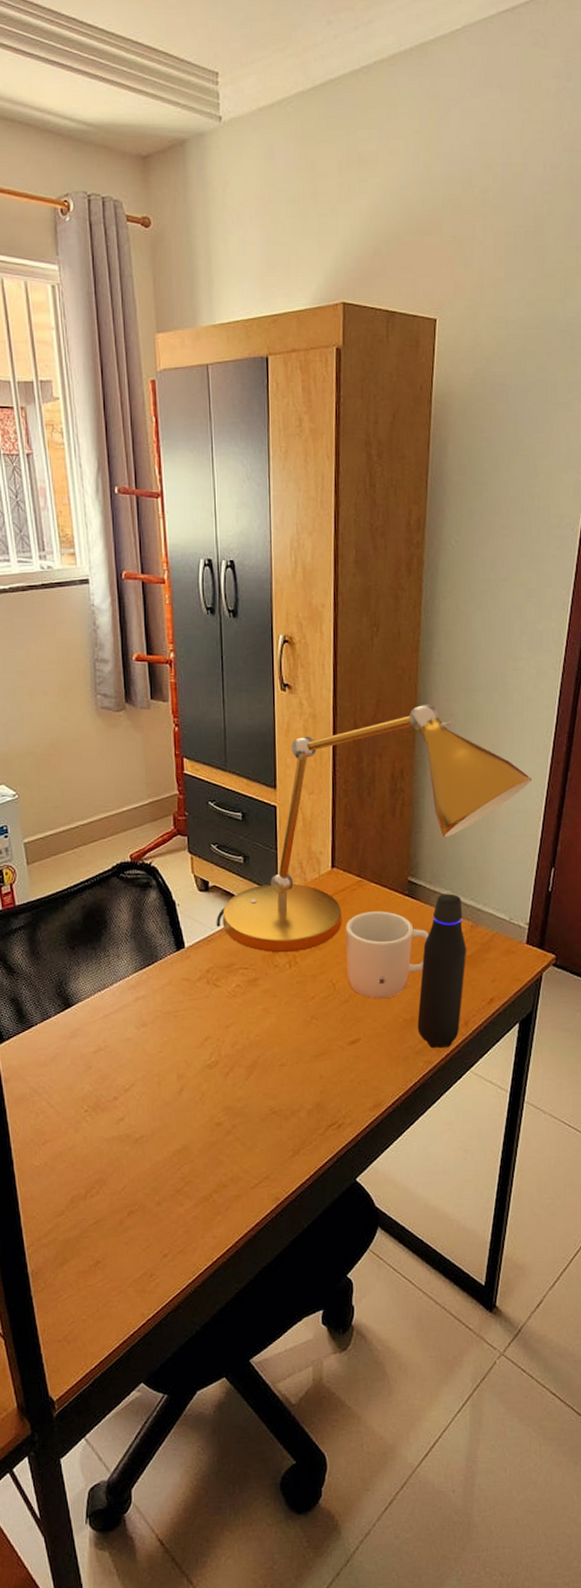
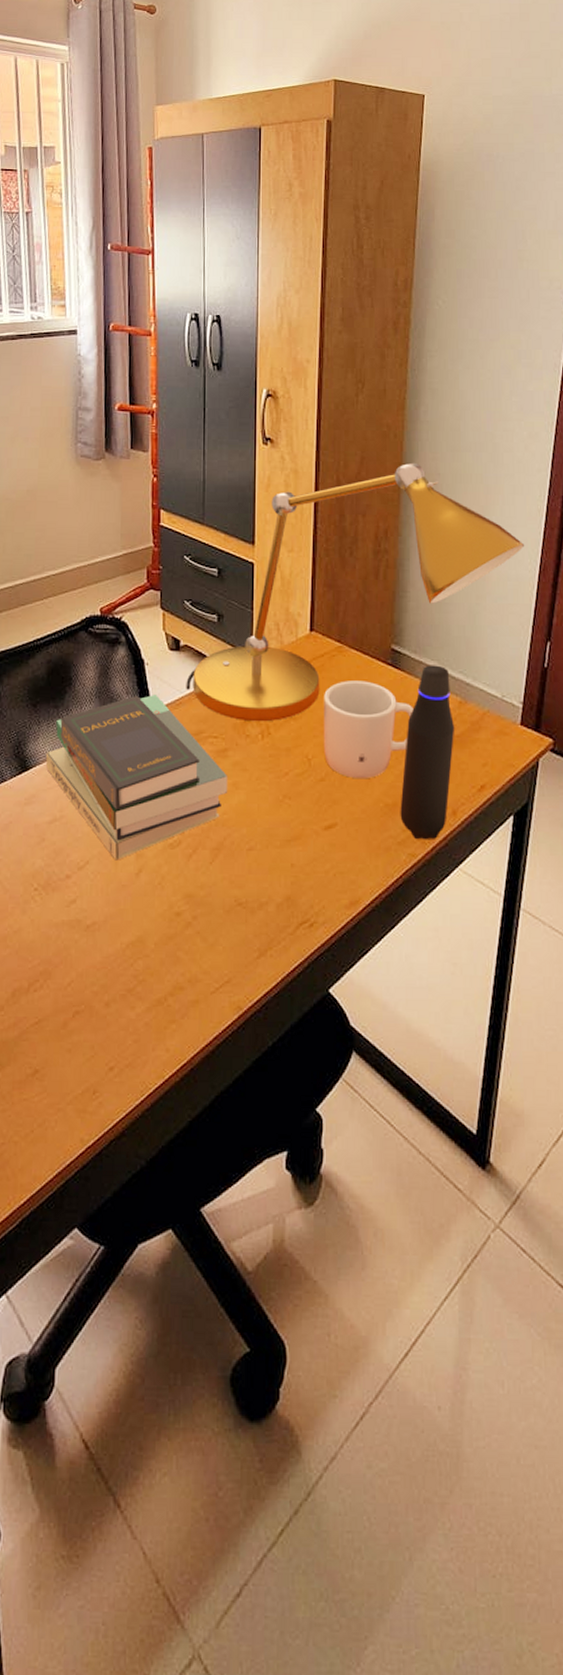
books: none [86,933,260,1082] -> present [45,695,229,861]

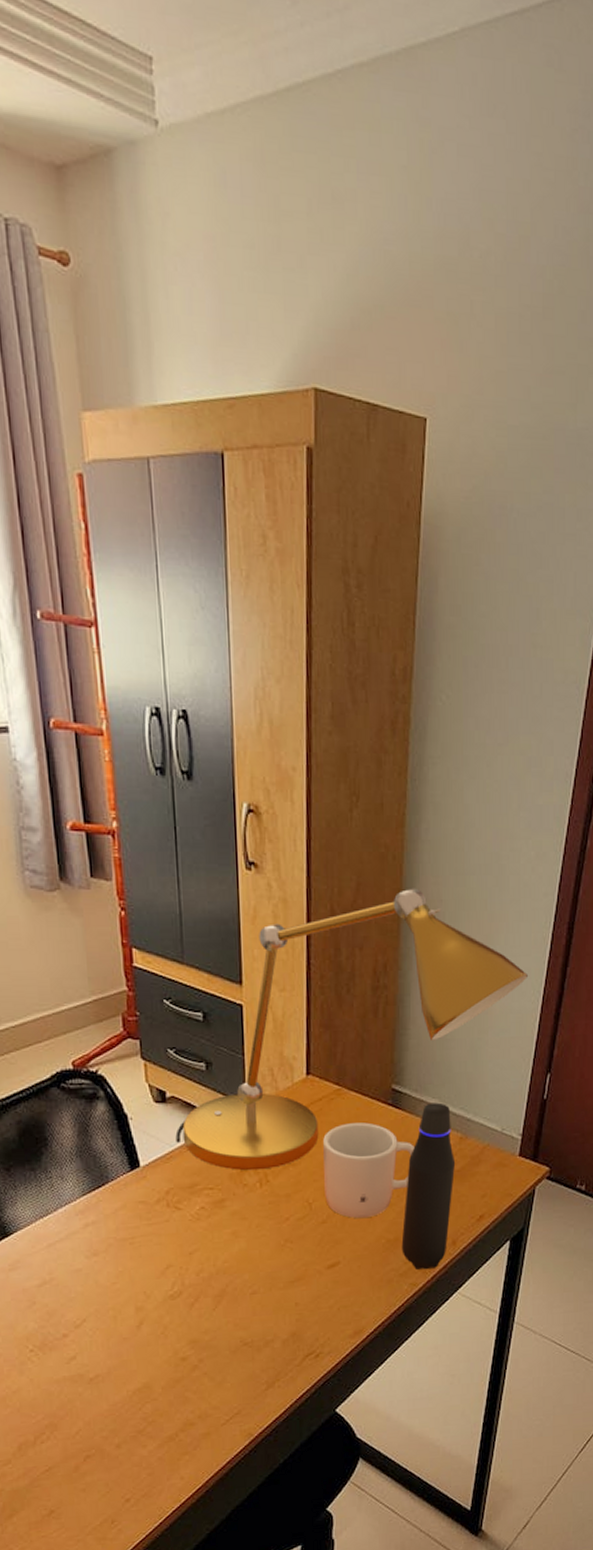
books: present [45,695,229,861] -> none [26,1150,228,1316]

